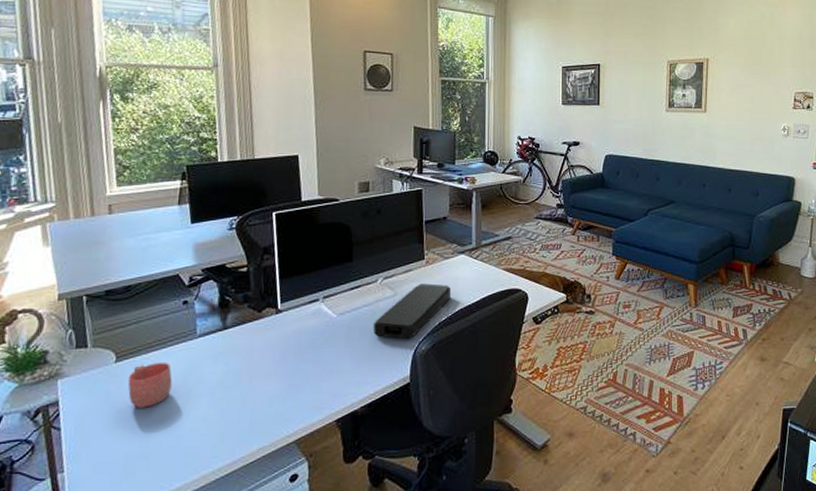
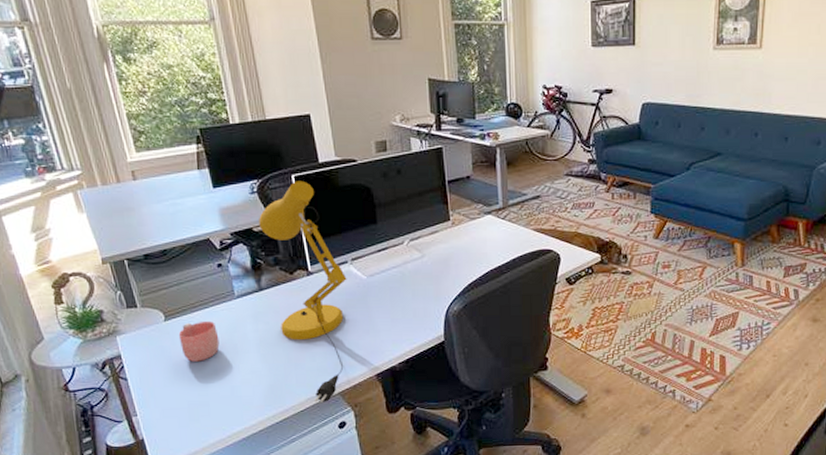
desk lamp: none [233,218,317,452] -> present [259,180,347,402]
power bank: present [374,283,452,340] -> none [404,245,480,300]

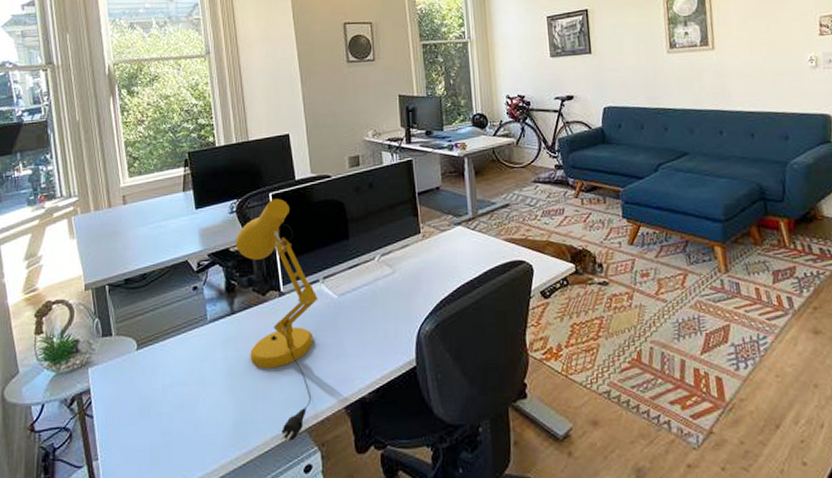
mug: present [178,320,220,362] -> none [148,348,188,395]

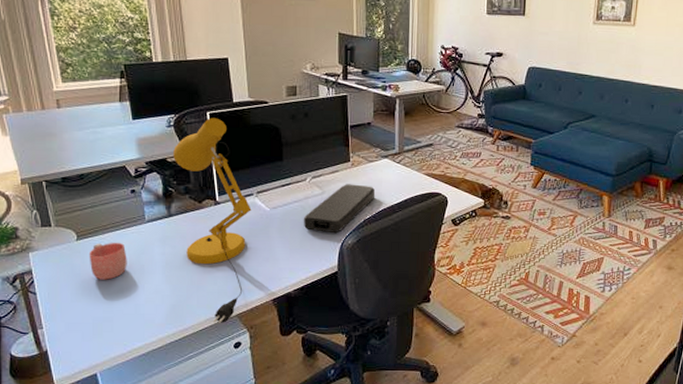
mug: none [148,348,188,395] -> present [89,242,127,280]
power bank: none [375,258,452,320] -> present [304,184,376,234]

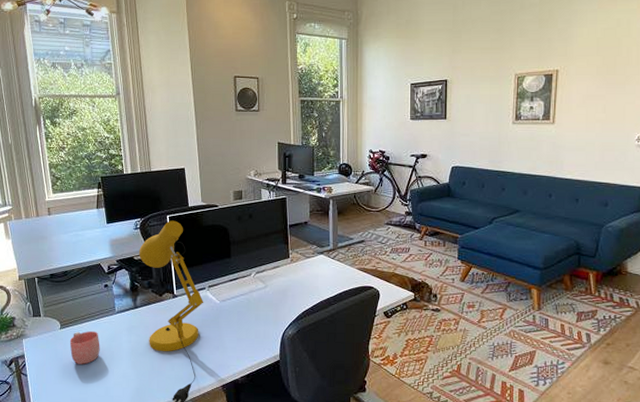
power bank: present [304,184,376,234] -> none [249,278,313,325]

